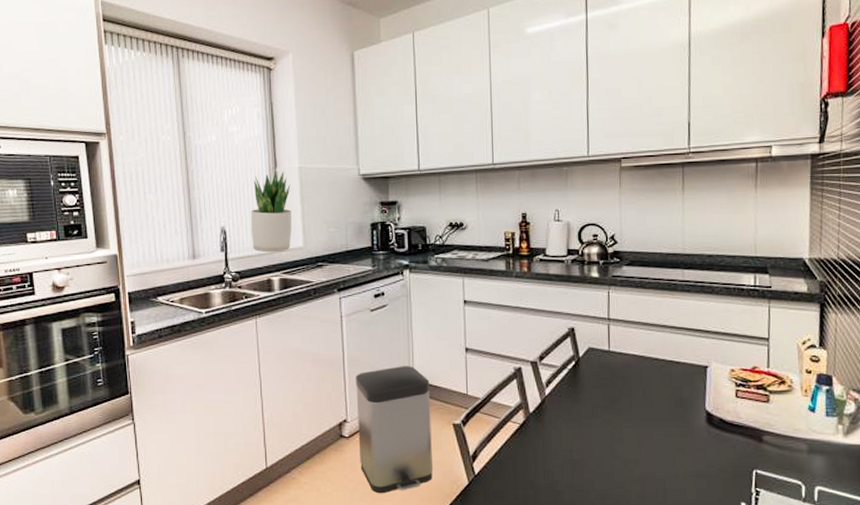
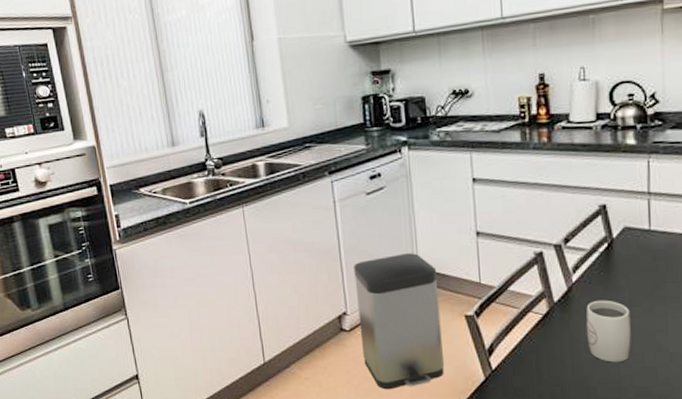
planter: present [251,171,292,253] -> none [229,44,275,136]
mug: none [556,411,594,468] -> present [585,300,632,363]

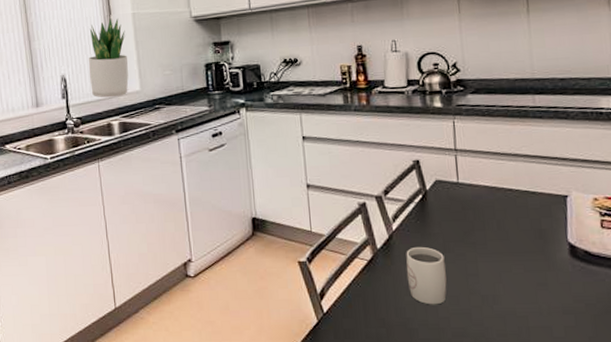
planter: none [229,44,275,136] -> present [89,18,129,98]
pedal bin: present [354,253,444,390] -> none [198,204,280,333]

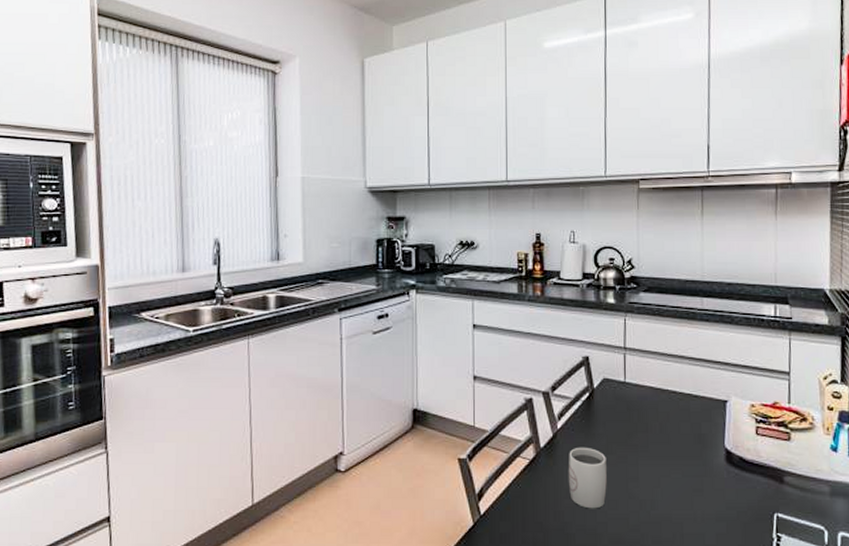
planter: present [89,18,129,98] -> none [247,180,292,268]

